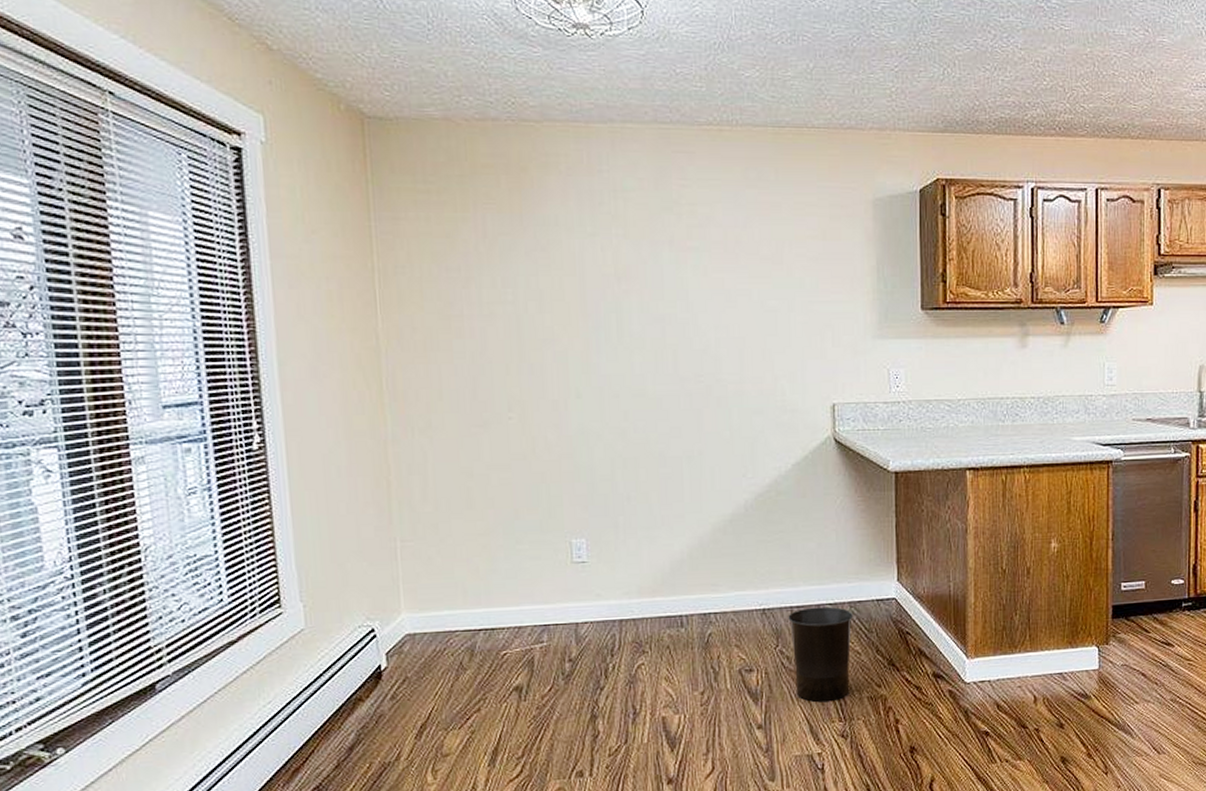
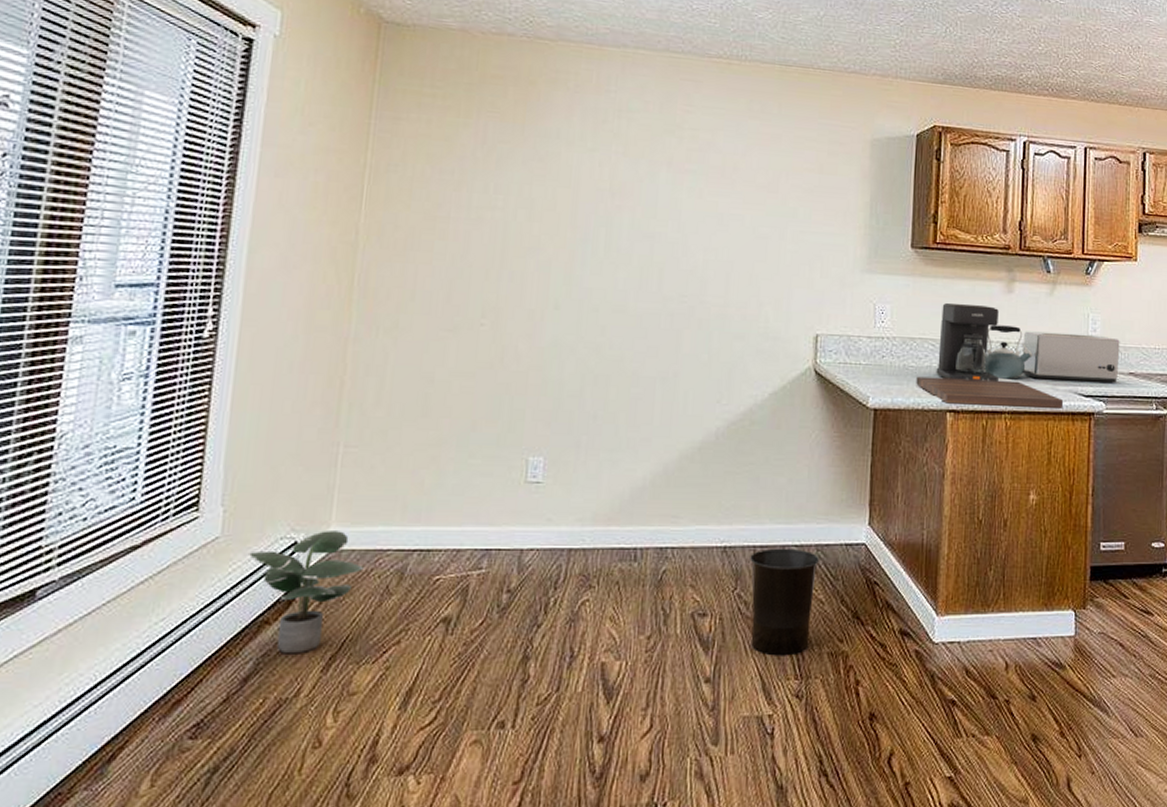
potted plant: none [333,617,437,726] -> present [249,531,364,654]
cutting board: none [934,435,1082,462] -> present [916,376,1064,408]
coffee maker: none [953,362,1016,438] -> present [936,302,999,381]
kettle: none [1002,381,1049,434] -> present [985,325,1033,379]
toaster: none [1038,383,1137,432] -> present [1022,331,1120,384]

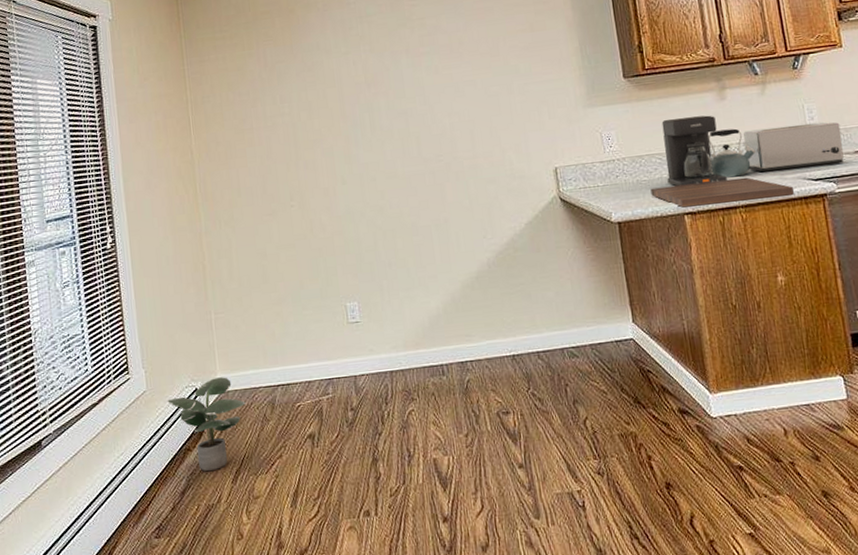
waste bin: present [750,548,820,655] -> none [536,350,601,441]

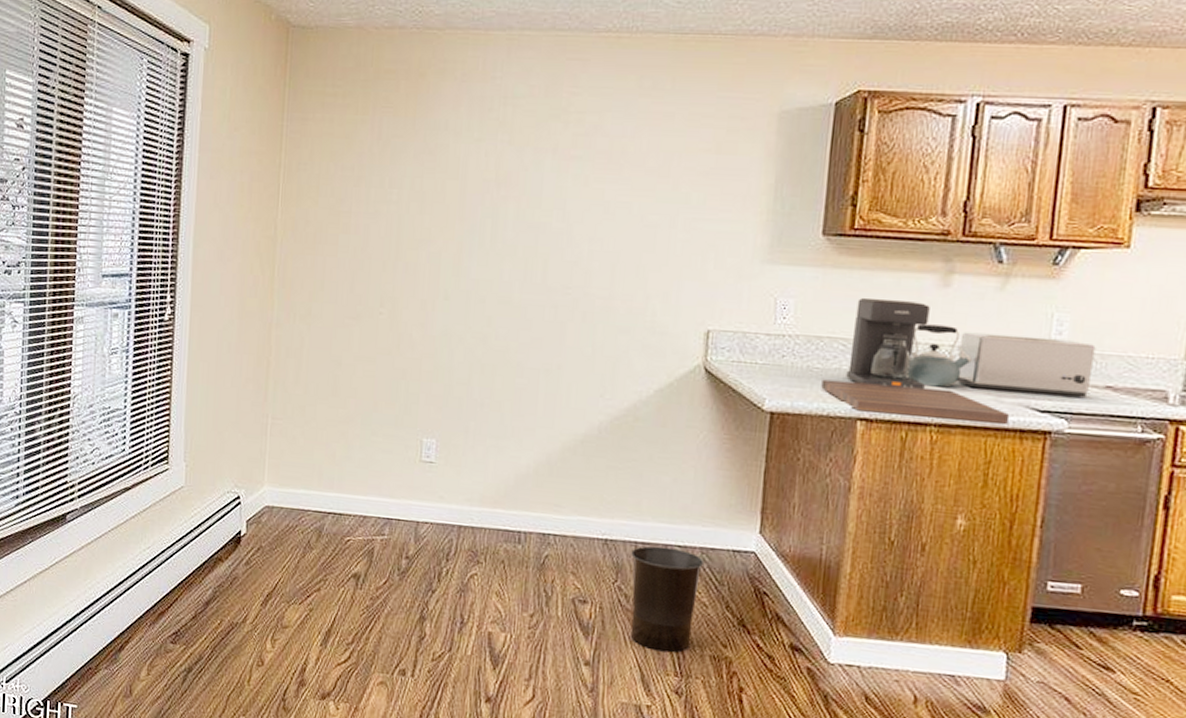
potted plant: present [167,377,246,472] -> none [205,489,290,589]
waste bin: none [536,350,601,441] -> present [630,546,705,652]

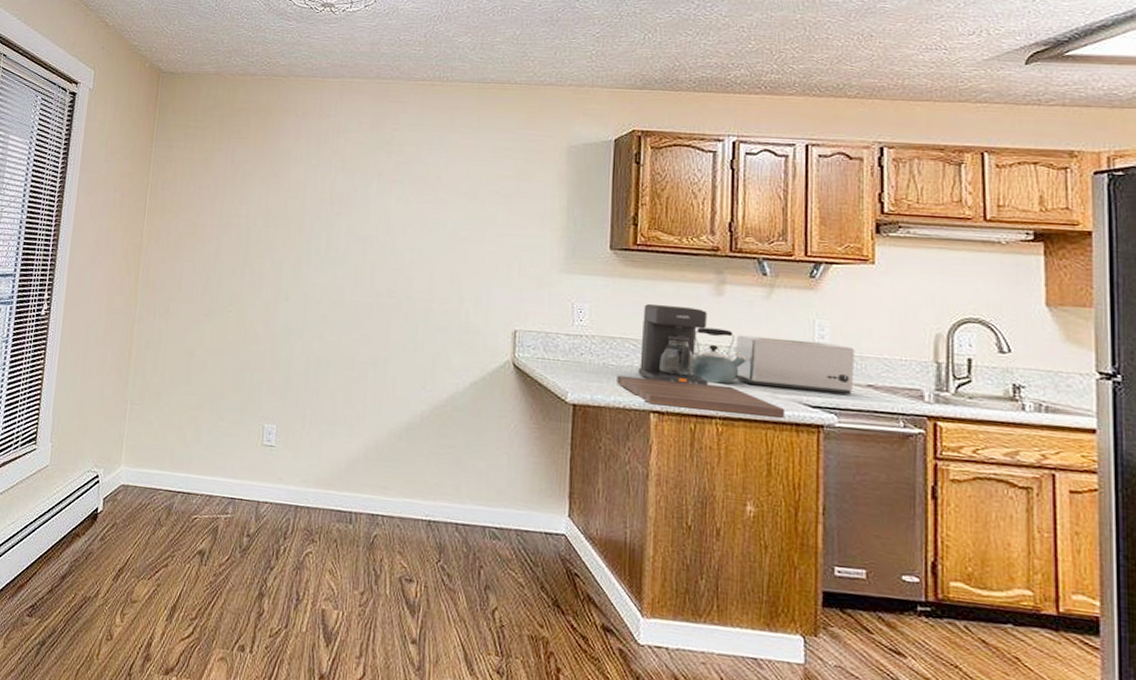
waste bin: present [630,546,705,652] -> none [452,527,520,631]

